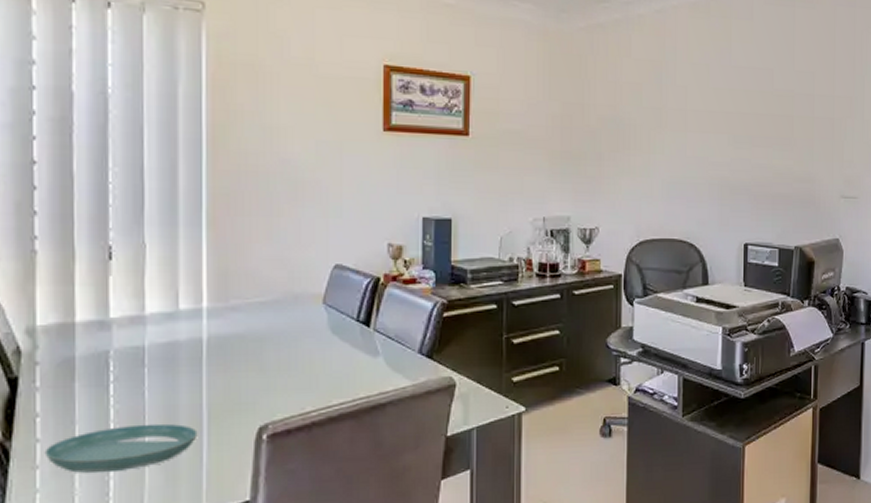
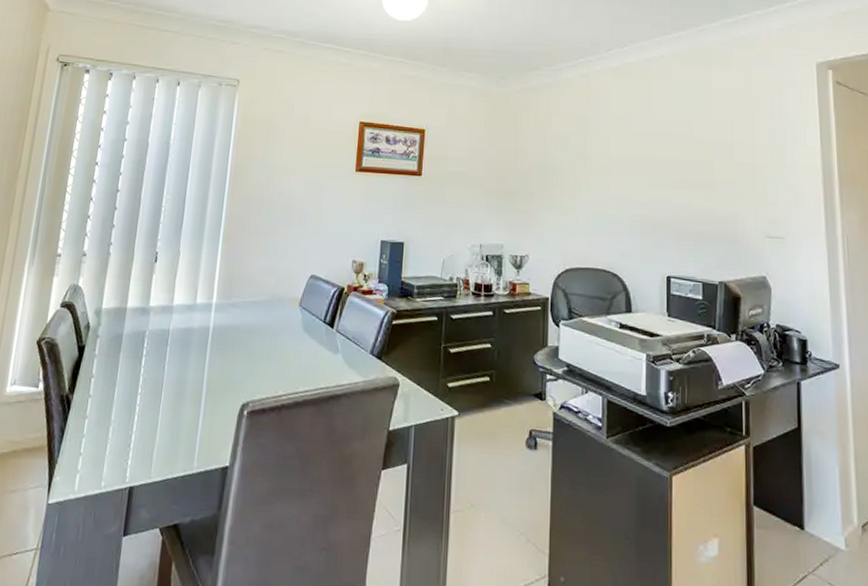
saucer: present [44,423,198,474] -> none [92,391,198,429]

